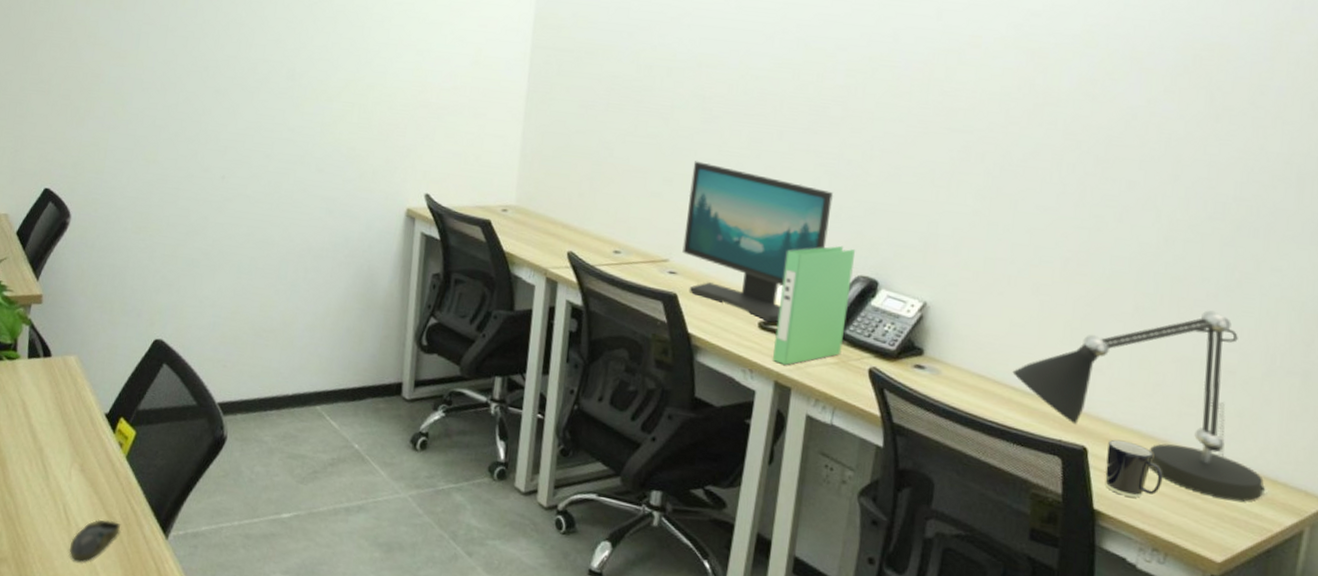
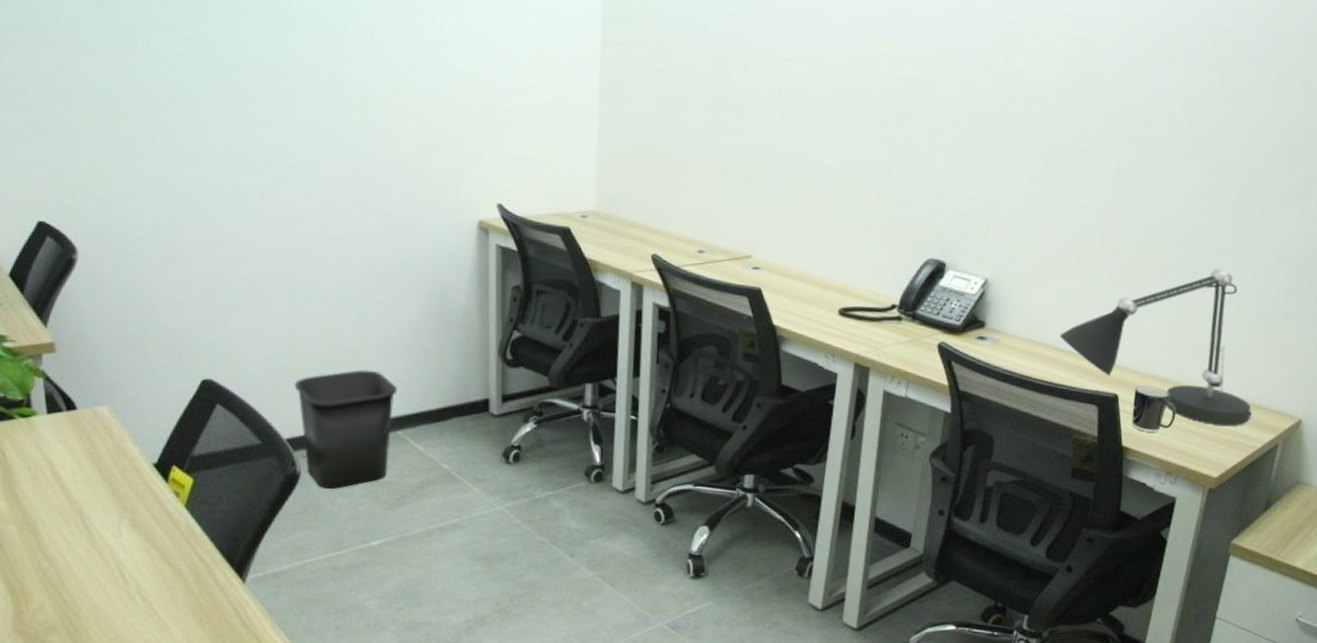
computer mouse: present [69,519,121,562] -> none [130,573,189,618]
waste bin: none [230,342,320,457] -> present [294,369,398,489]
computer monitor: present [682,161,834,323] -> none [765,156,905,309]
binder: present [773,245,856,366] -> none [853,231,926,348]

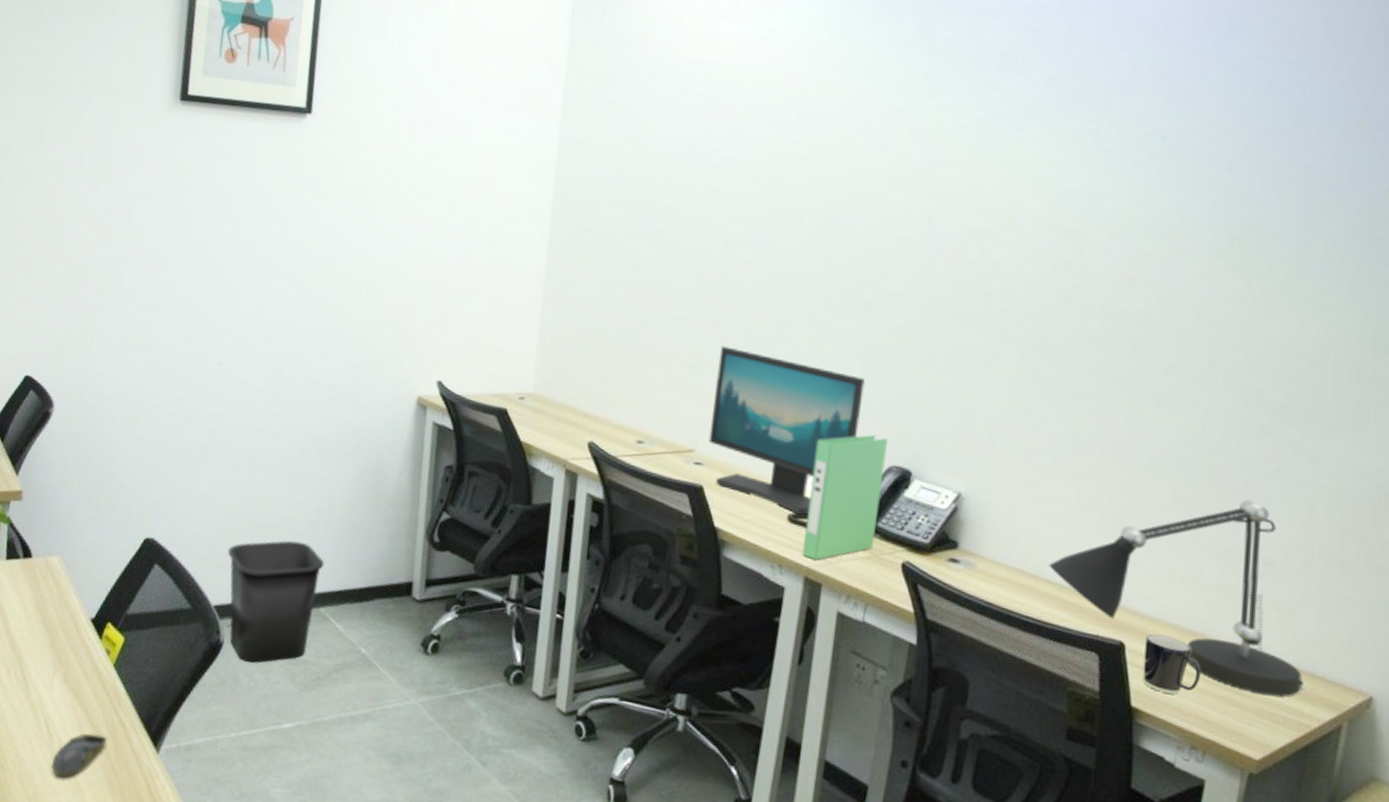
computer mouse: none [130,573,189,618] -> present [51,733,108,779]
computer monitor: none [765,156,905,309] -> present [708,346,866,516]
binder: none [853,231,926,348] -> present [803,434,889,561]

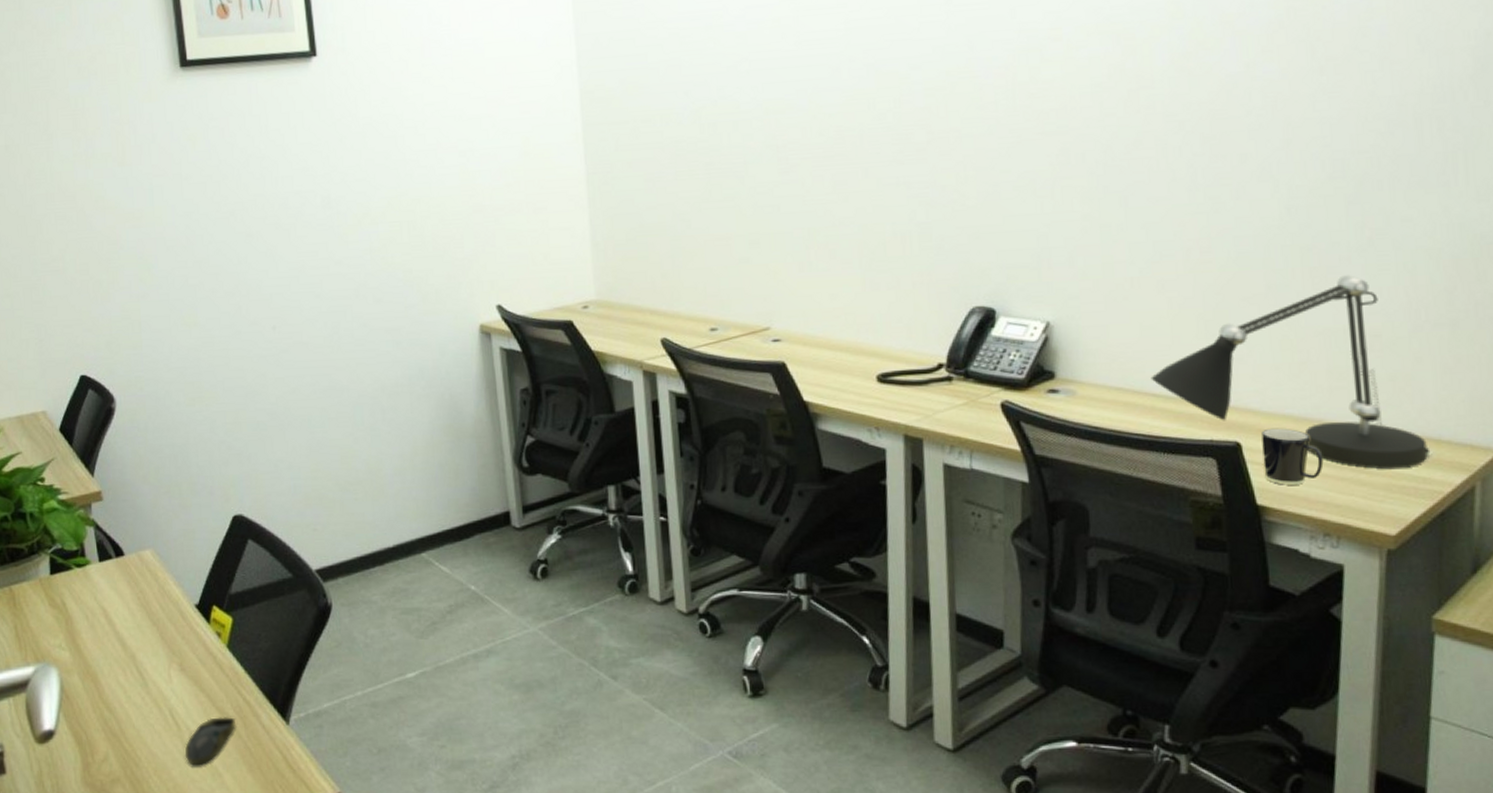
waste bin: present [227,540,325,663] -> none [318,491,418,619]
computer monitor: present [708,346,866,516] -> none [778,216,934,374]
binder: present [803,434,889,561] -> none [894,278,969,417]

